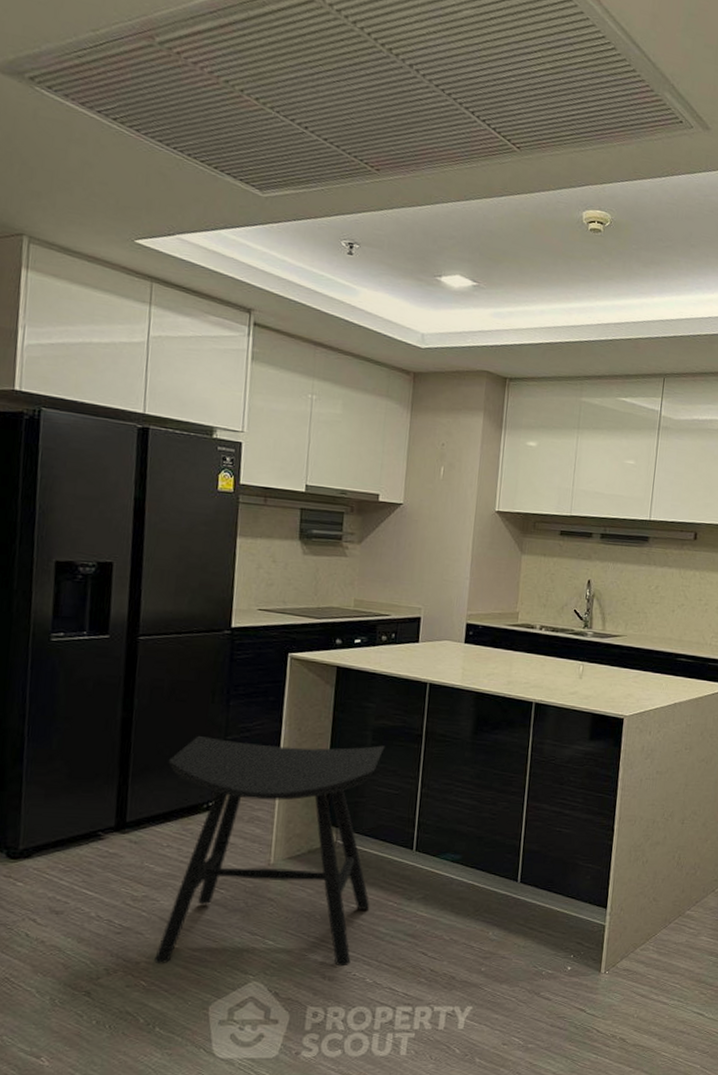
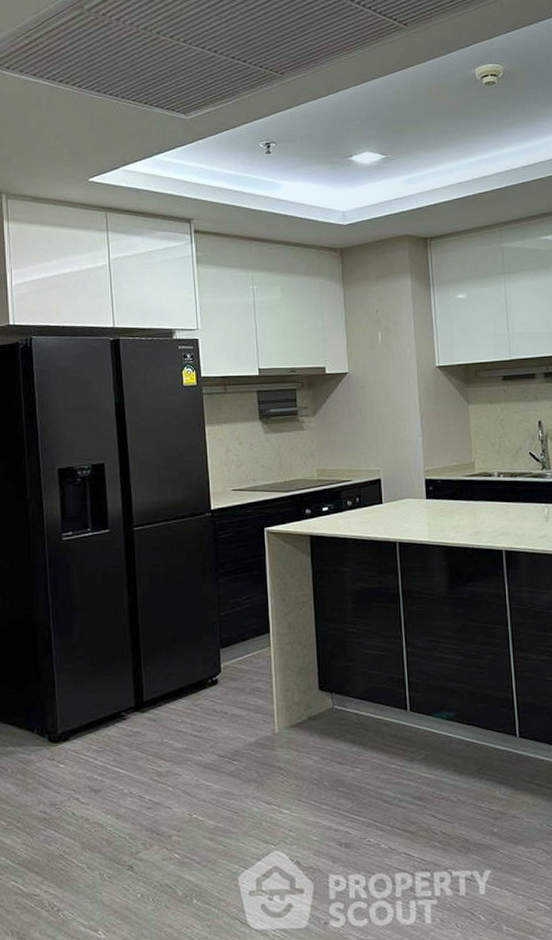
stool: present [154,735,385,967] -> none [173,608,374,837]

